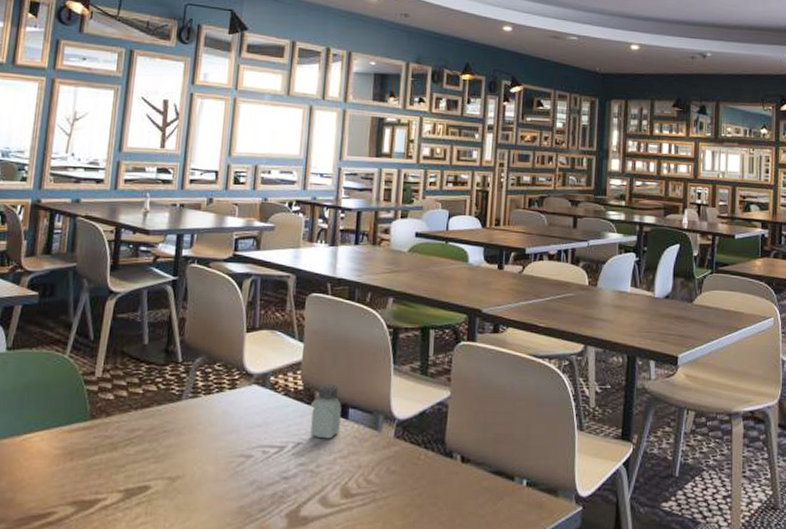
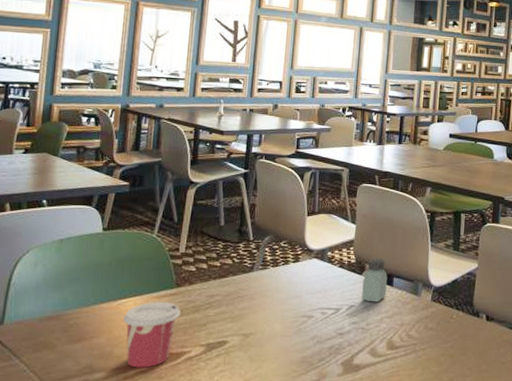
cup: none [28,437,95,519] -> present [123,301,180,368]

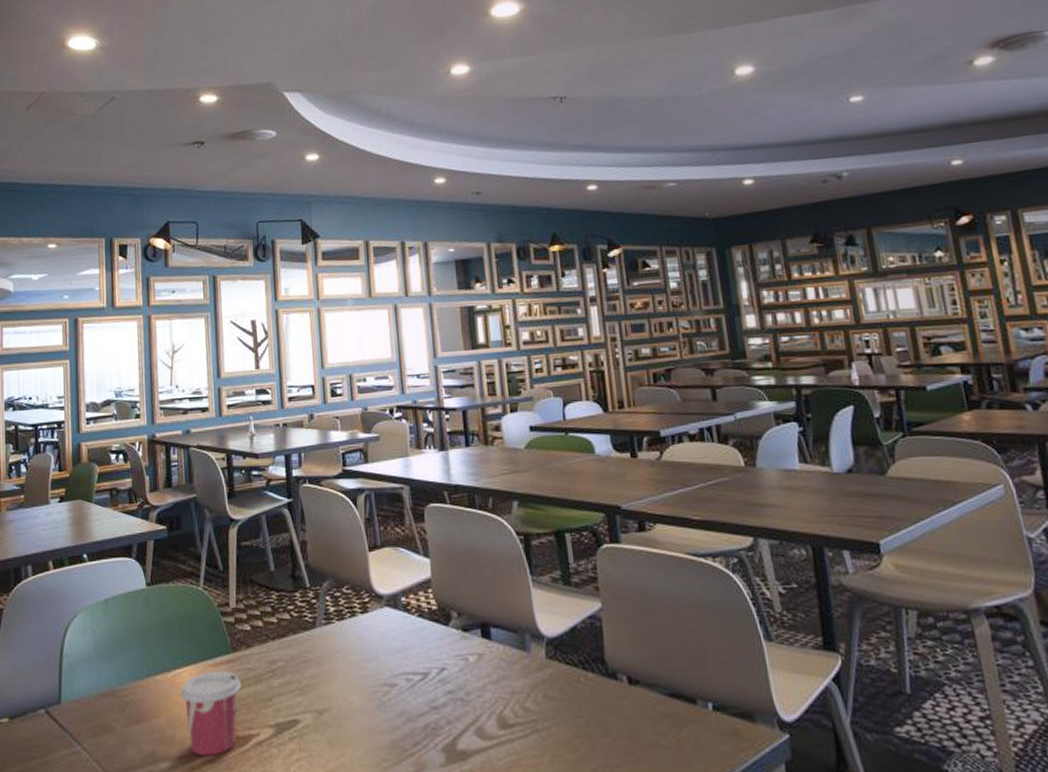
saltshaker: present [362,258,388,302] -> none [451,602,484,663]

